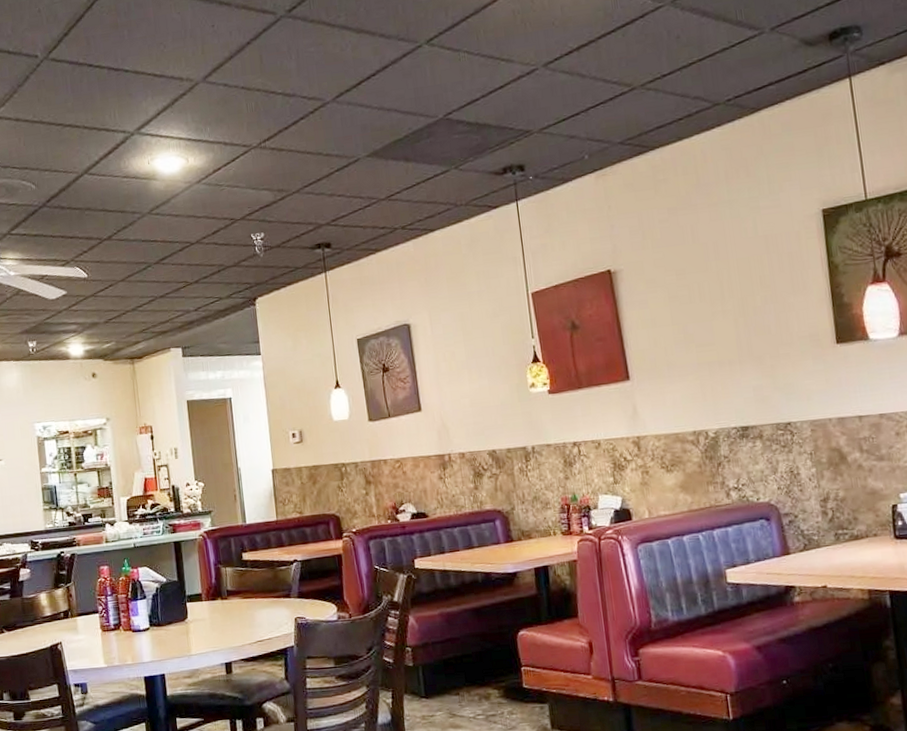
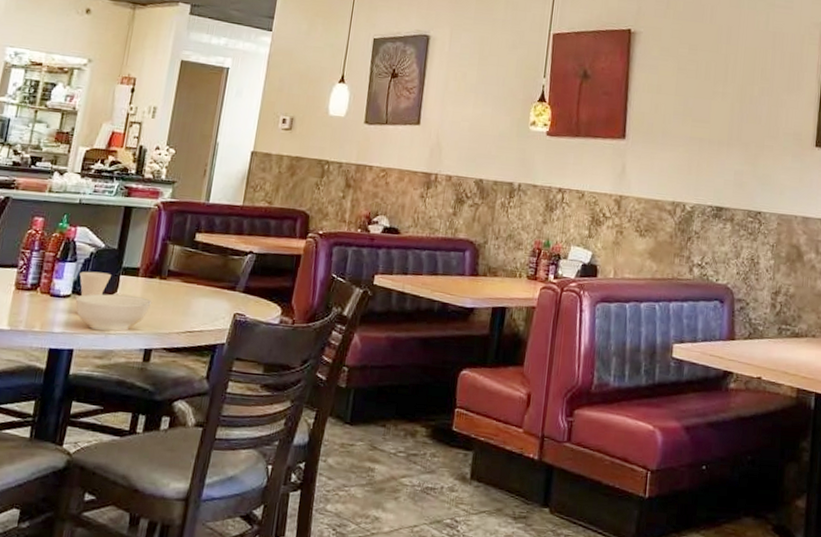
cup: none [152,603,180,627] -> present [79,271,112,296]
bowl: none [154,618,221,654] -> present [75,293,152,332]

